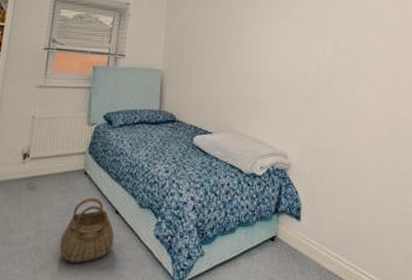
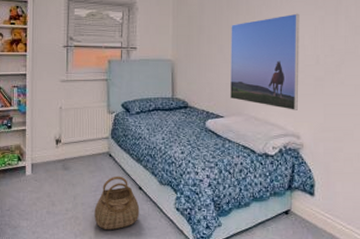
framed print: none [220,31,290,129] -> present [230,13,300,110]

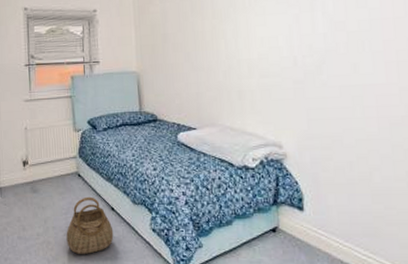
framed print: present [230,13,300,110] -> none [197,13,277,118]

